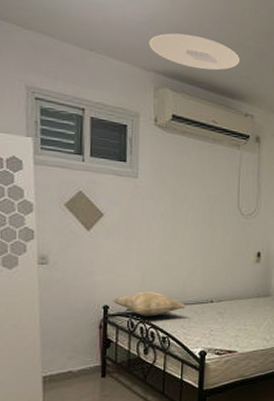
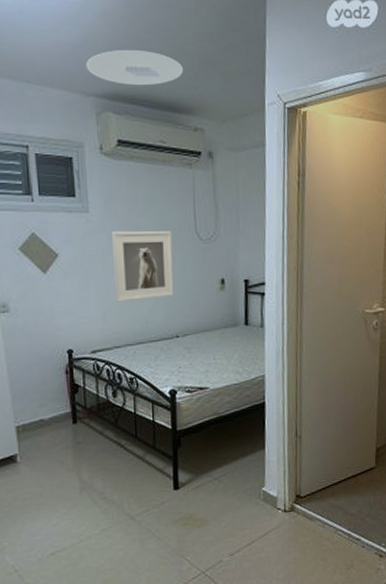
decorative pillow: present [112,291,186,317] -> none [76,331,151,358]
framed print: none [156,198,215,265] -> present [112,230,174,302]

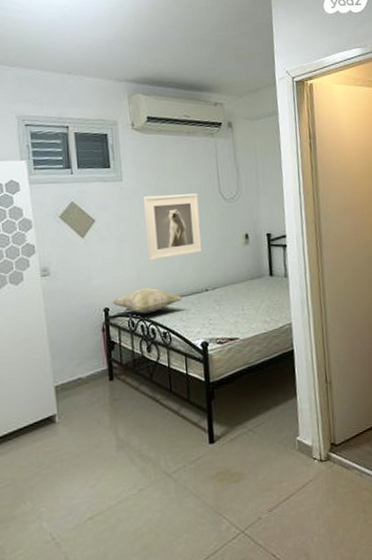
decorative pillow: none [76,331,151,358] -> present [112,288,182,314]
ceiling light: present [86,49,184,86] -> none [118,41,203,71]

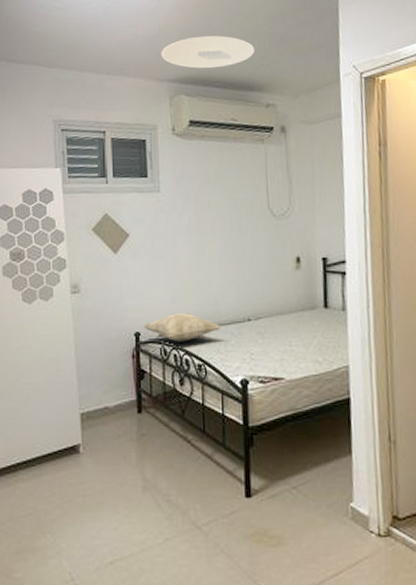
ceiling light: none [118,41,203,71] -> present [161,35,255,69]
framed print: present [144,193,203,261] -> none [182,208,246,283]

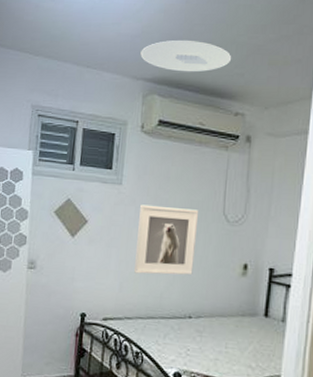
decorative pillow: present [143,313,221,342] -> none [90,301,162,329]
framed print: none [182,208,246,283] -> present [134,204,198,276]

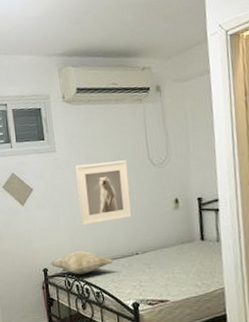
decorative pillow: none [90,301,162,329] -> present [50,251,114,275]
ceiling light: present [140,39,232,72] -> none [48,10,130,42]

